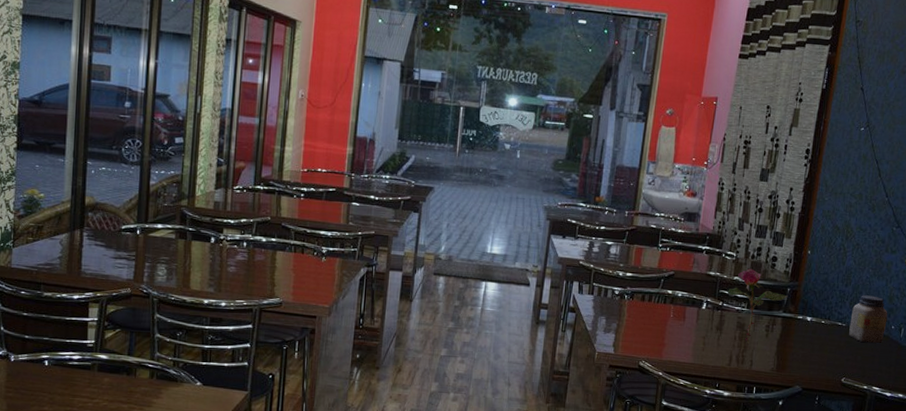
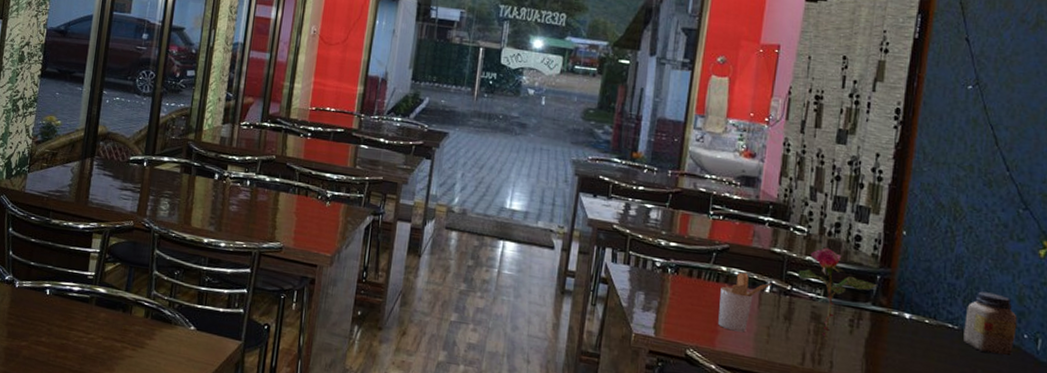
utensil holder: none [665,294,707,343] -> present [718,272,771,332]

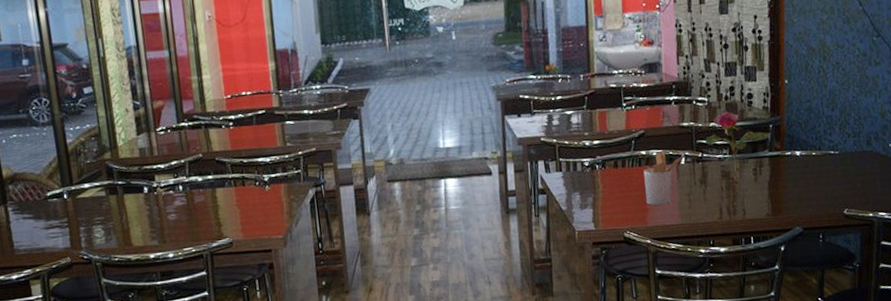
jar: present [963,291,1017,357] -> none [843,115,883,168]

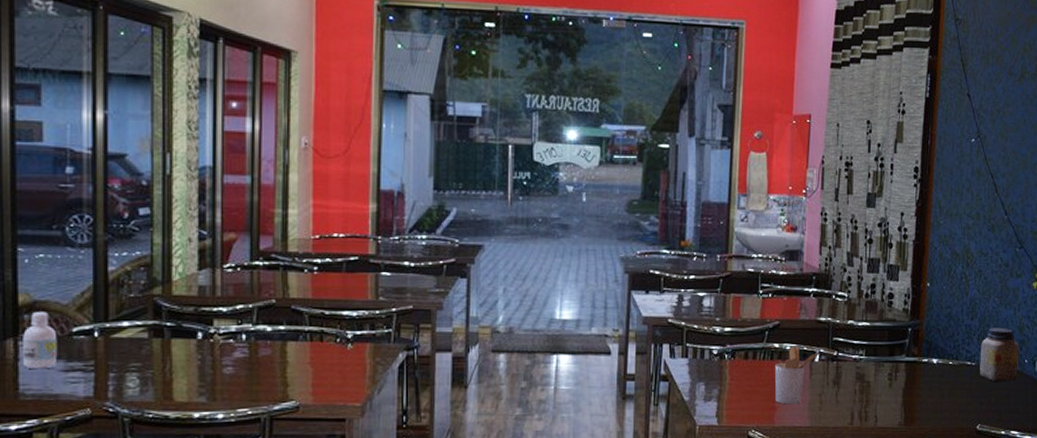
bottle: none [10,182,39,230] -> present [21,312,58,370]
flower: present [705,111,771,193] -> none [842,309,909,397]
jar: none [843,115,883,168] -> present [980,327,1019,382]

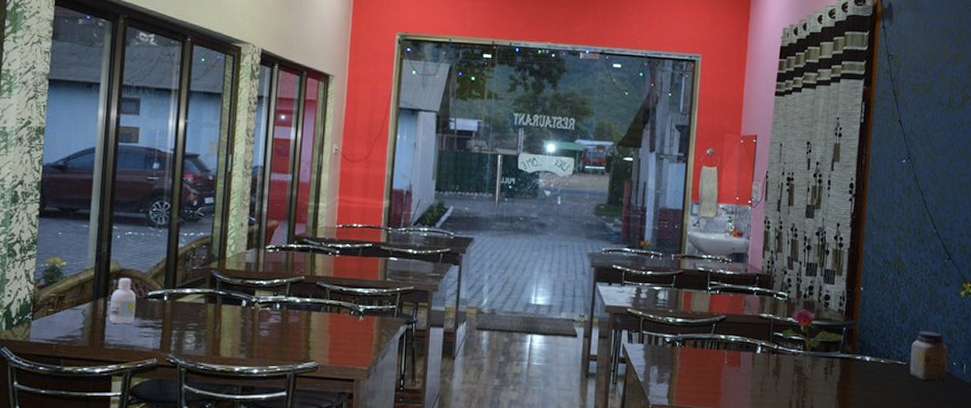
utensil holder: present [775,346,820,405] -> none [721,338,761,391]
flower: none [842,309,909,397] -> present [782,308,844,388]

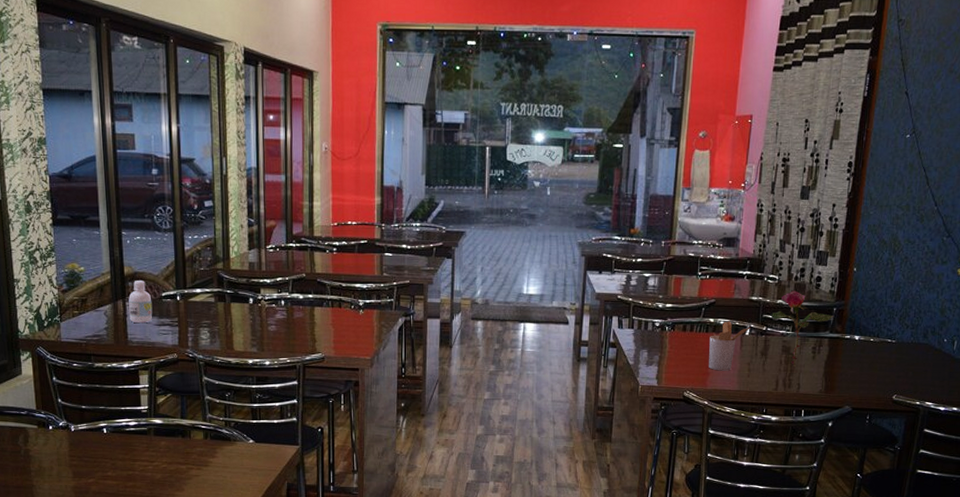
utensil holder: none [721,338,761,391] -> present [709,321,750,371]
jar: present [910,331,948,382] -> none [899,309,940,358]

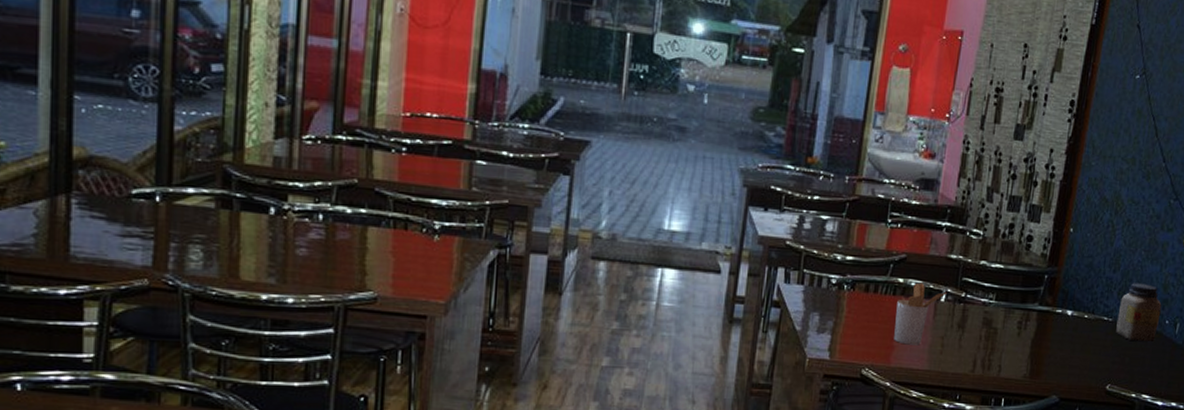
bottle: present [128,281,153,324] -> none [74,168,115,232]
flower: present [771,290,834,367] -> none [972,250,1044,345]
jar: none [899,309,940,358] -> present [1116,283,1162,343]

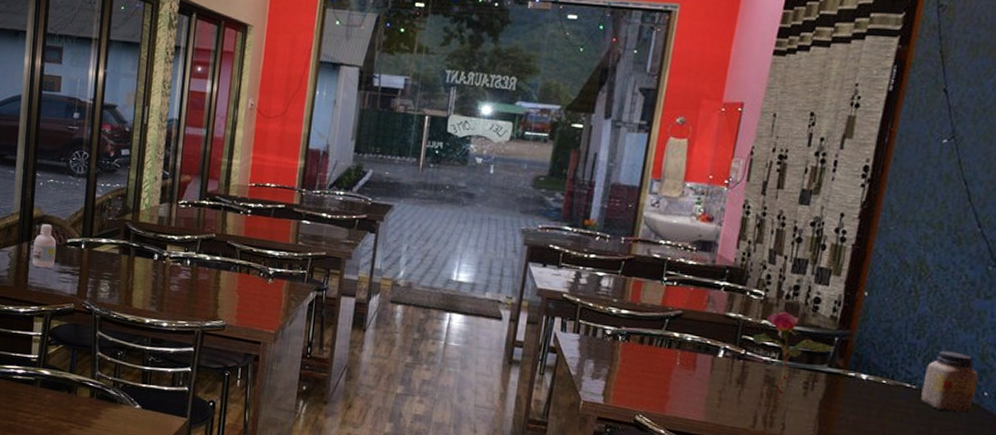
bottle: none [74,168,115,232] -> present [32,224,57,269]
utensil holder: present [894,282,947,345] -> none [669,337,725,397]
flower: none [972,250,1044,345] -> present [753,310,834,403]

